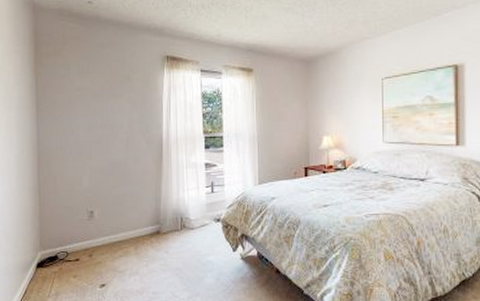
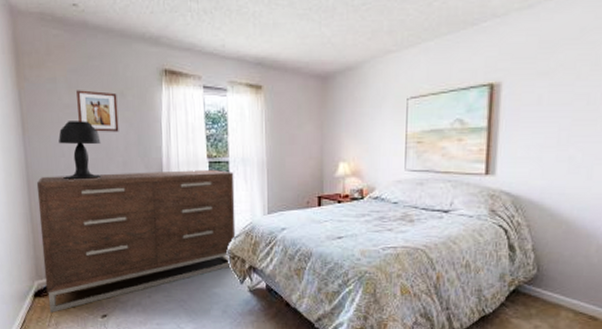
dresser: none [46,143,229,284] -> present [36,169,236,314]
table lamp: none [69,101,107,155] -> present [58,121,102,180]
wall art: none [87,74,124,112] -> present [76,90,119,132]

